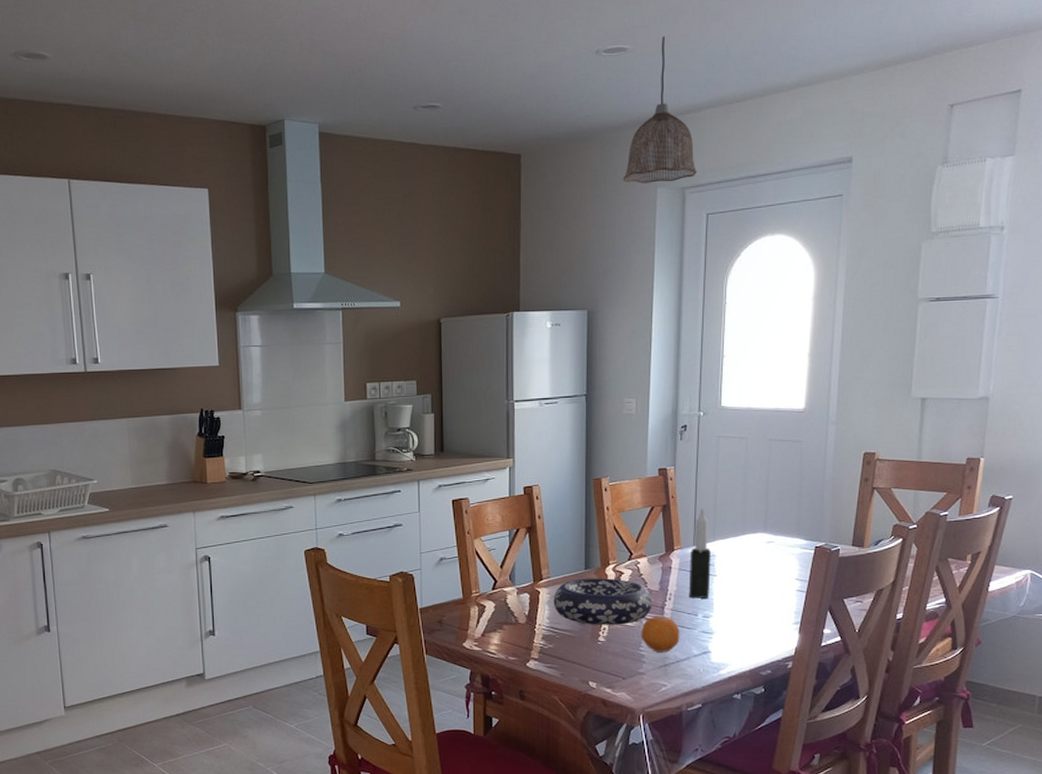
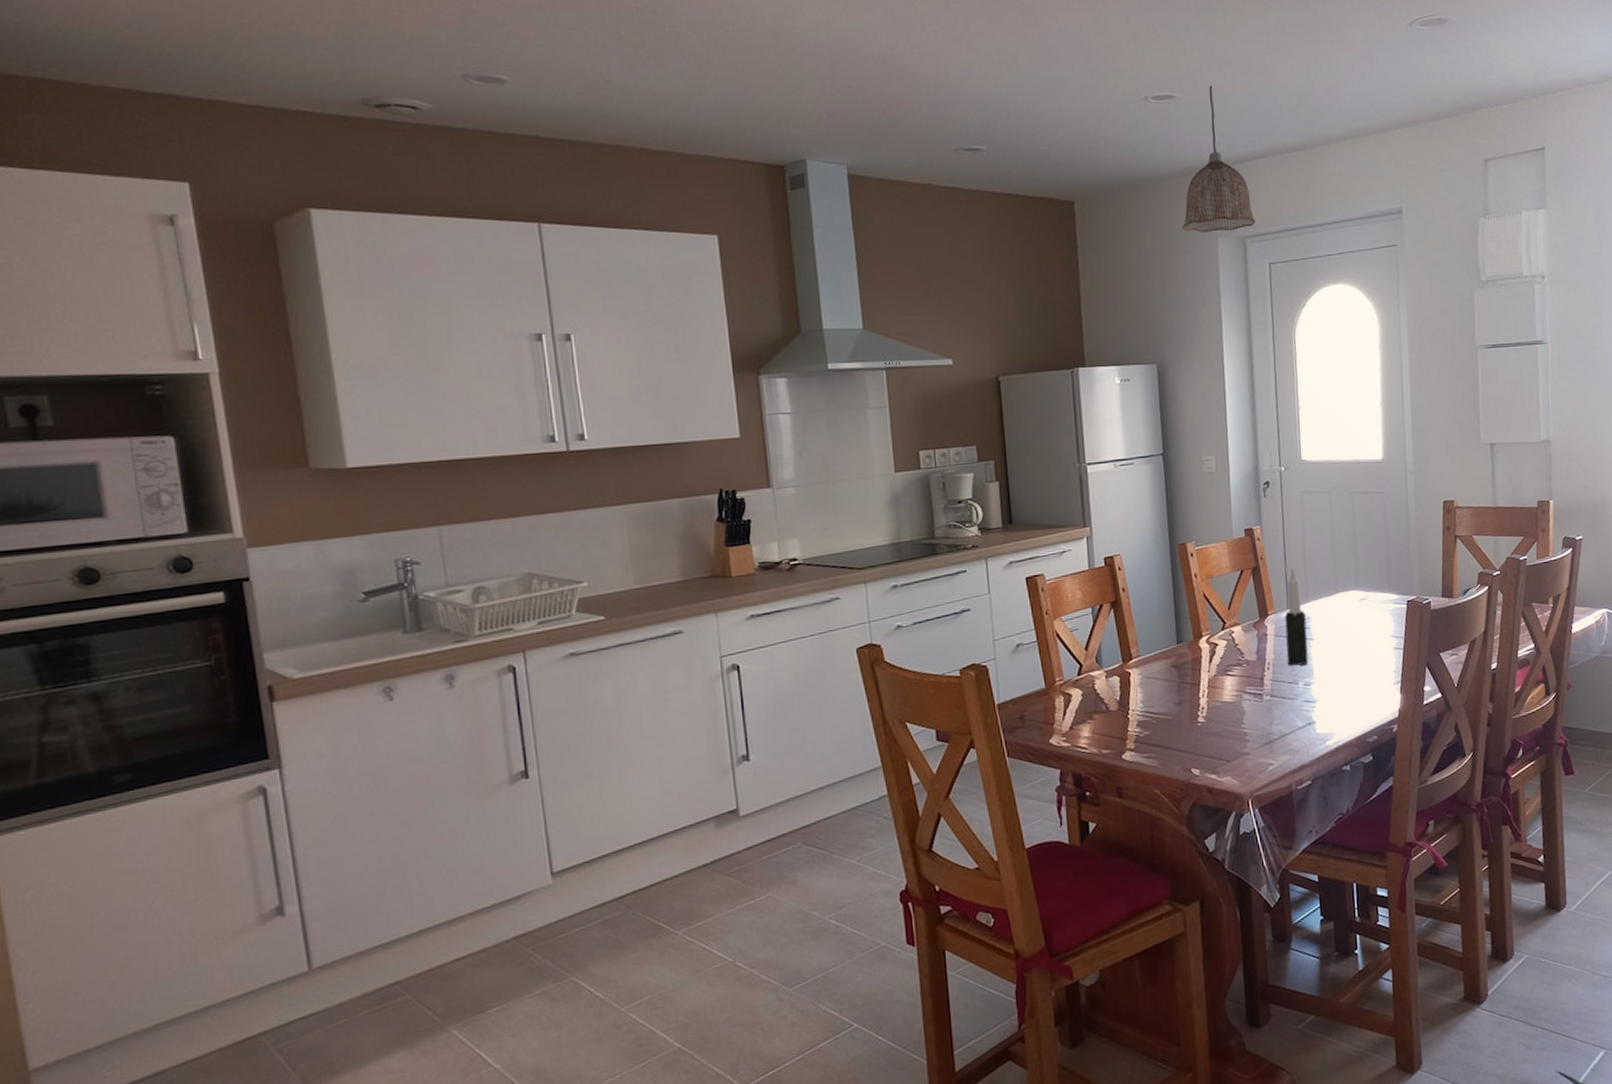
decorative bowl: present [553,578,653,625] -> none [1145,651,1251,705]
fruit: present [641,616,680,652] -> none [1241,688,1283,728]

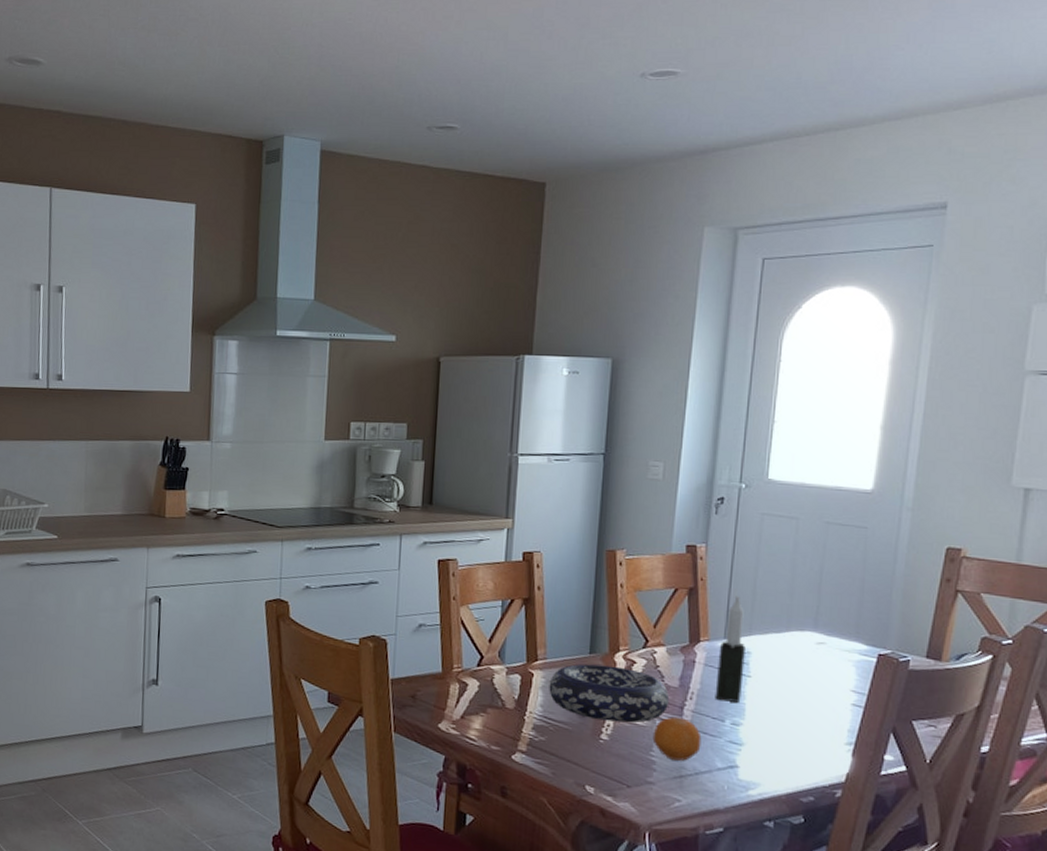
decorative bowl: none [1145,651,1251,705] -> present [549,664,670,723]
pendant lamp: present [1182,85,1257,232] -> none [663,60,755,221]
fruit: none [1241,688,1283,728] -> present [652,717,702,761]

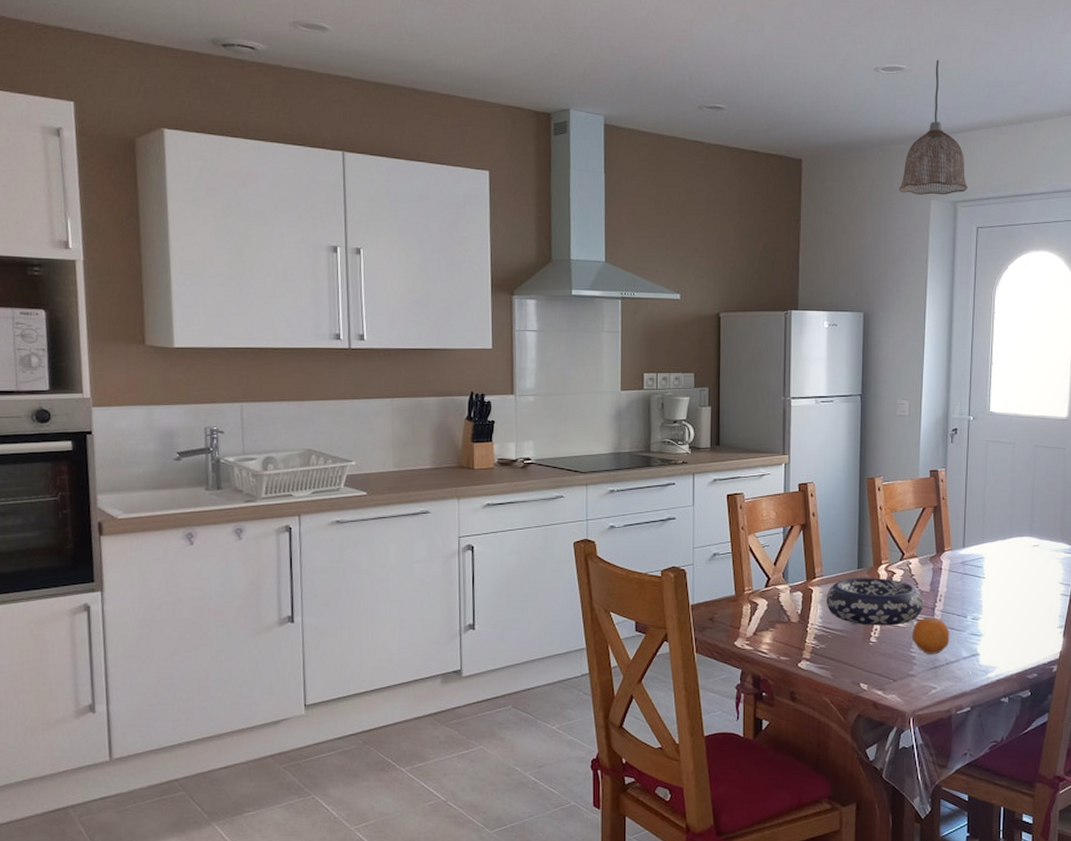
pendant lamp: none [663,60,755,221] -> present [898,59,969,195]
candle: present [715,596,745,703] -> none [958,511,980,600]

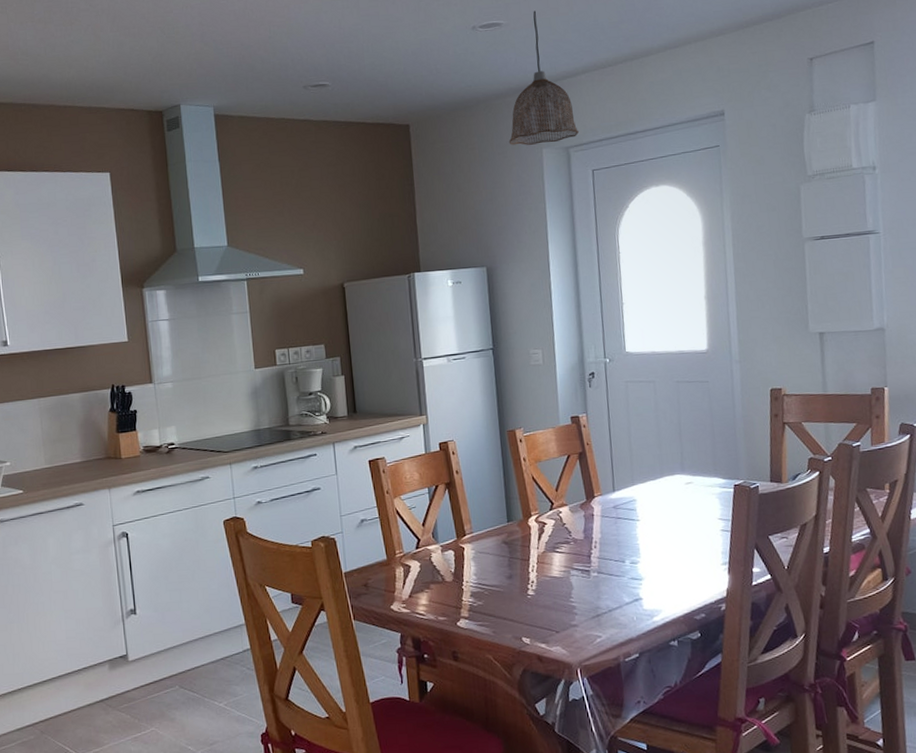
decorative bowl: present [826,578,924,626] -> none [478,529,579,579]
fruit: present [912,617,950,654] -> none [569,565,610,603]

